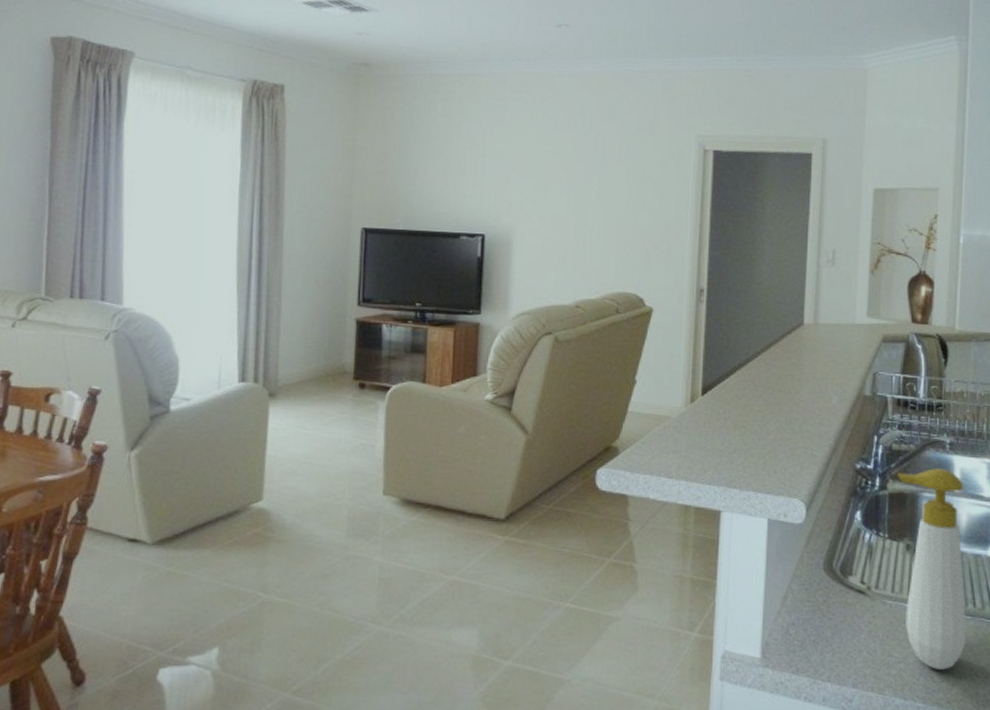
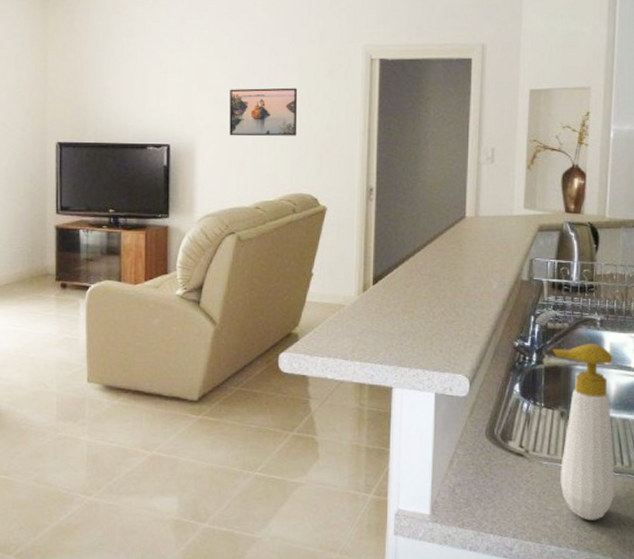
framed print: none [550,177,625,230] -> present [229,87,298,137]

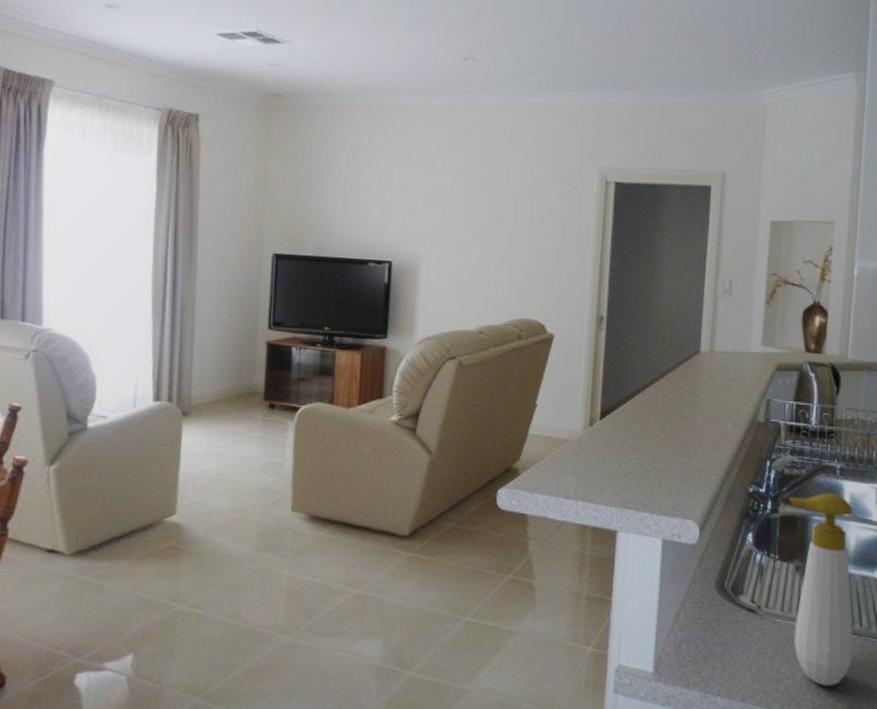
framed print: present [229,87,298,137] -> none [455,206,529,259]

